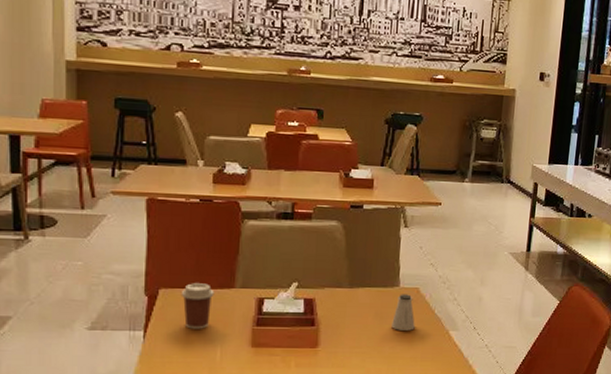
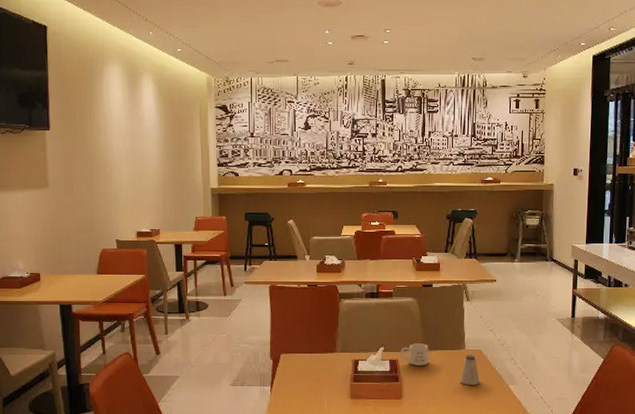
coffee cup: present [180,283,215,329] -> none [296,349,321,385]
mug: none [319,278,355,306] -> present [401,343,429,366]

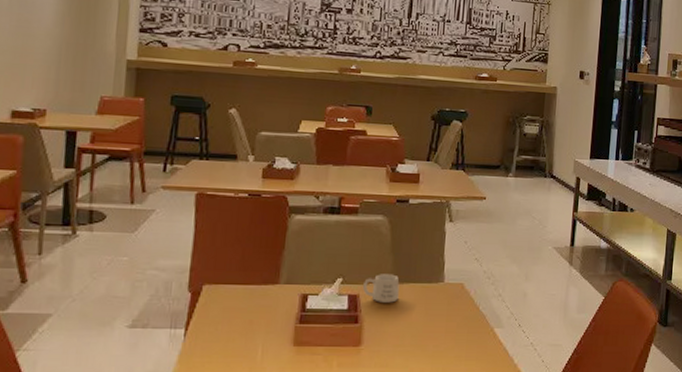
saltshaker: present [460,355,480,385] -> none [436,290,460,328]

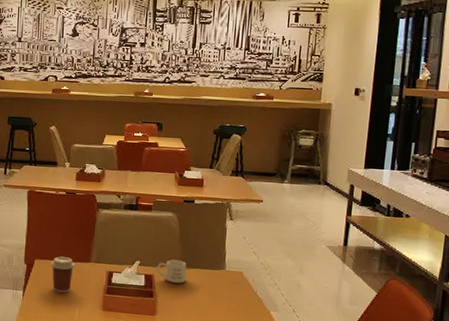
coffee cup: none [224,279,259,327] -> present [50,256,75,293]

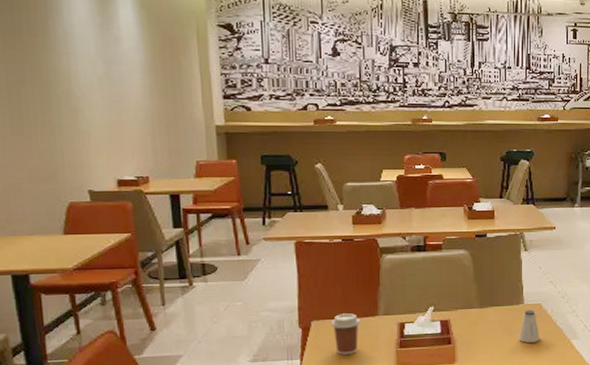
mug: present [157,259,187,284] -> none [453,300,485,325]
saltshaker: none [218,276,239,308] -> present [519,310,540,343]

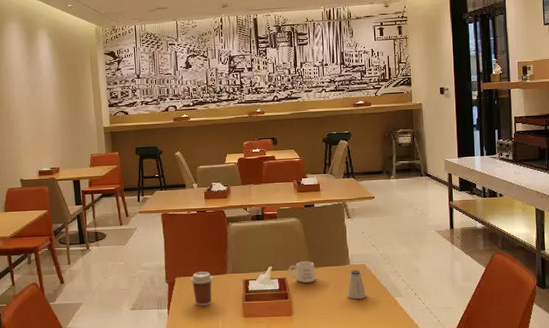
mug: none [453,300,485,325] -> present [288,261,316,283]

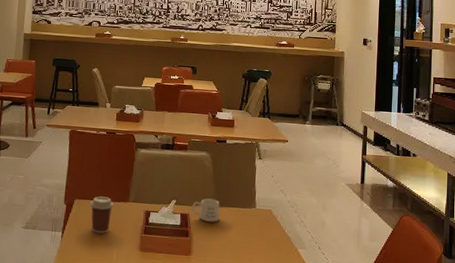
saltshaker: present [347,270,366,299] -> none [250,214,269,246]

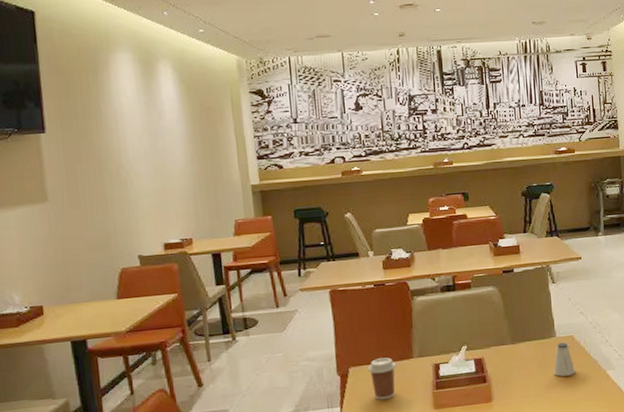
mug: present [192,198,220,222] -> none [486,336,518,362]
saltshaker: none [250,214,269,246] -> present [554,342,575,377]

